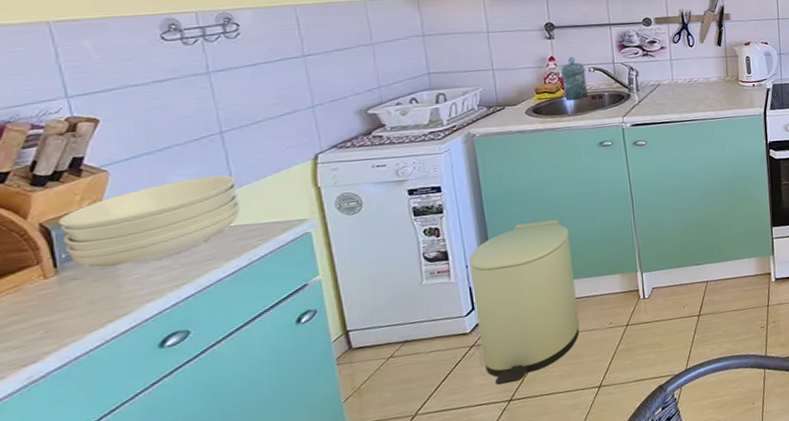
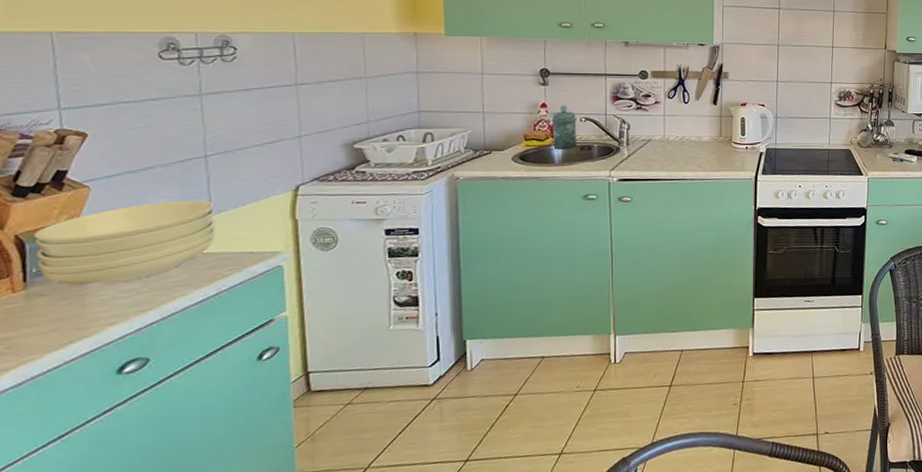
pedal bin: present [469,218,580,385] -> none [439,271,546,444]

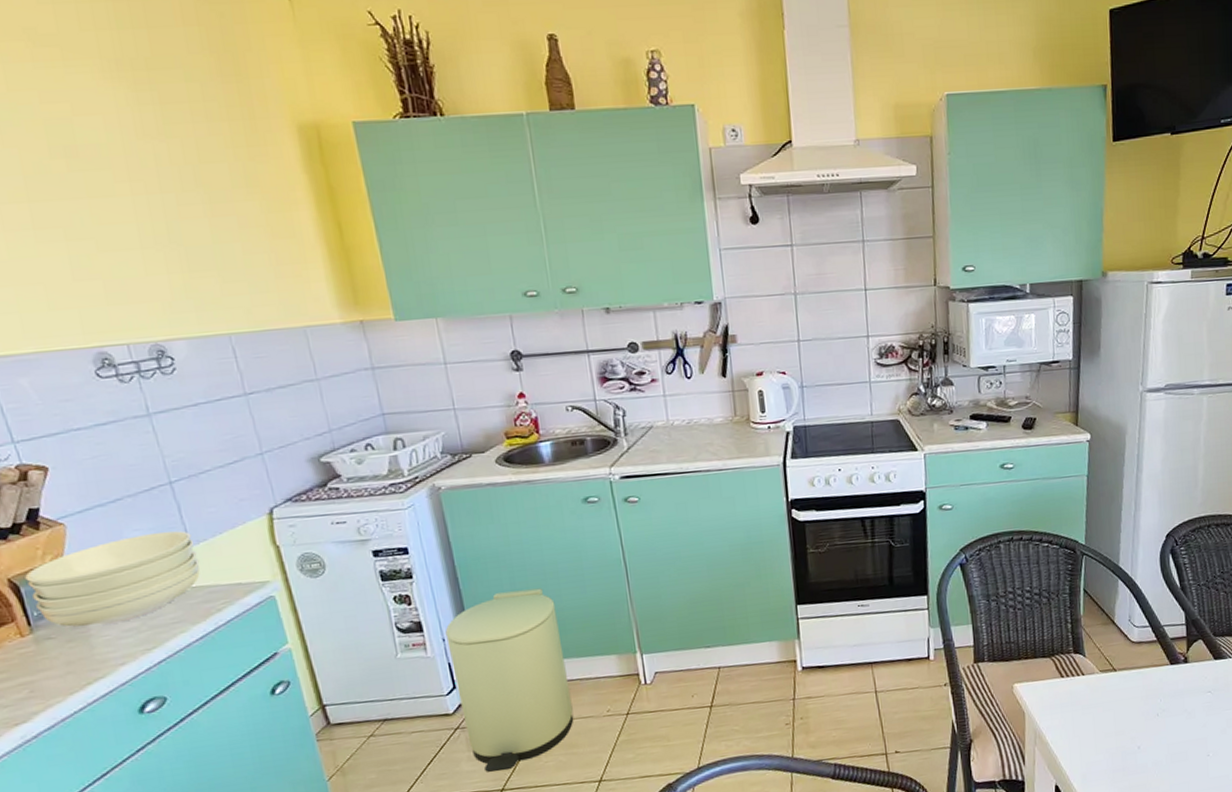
pedal bin: none [439,271,546,444] -> present [445,588,574,773]
canister: present [551,105,577,149] -> none [532,392,567,447]

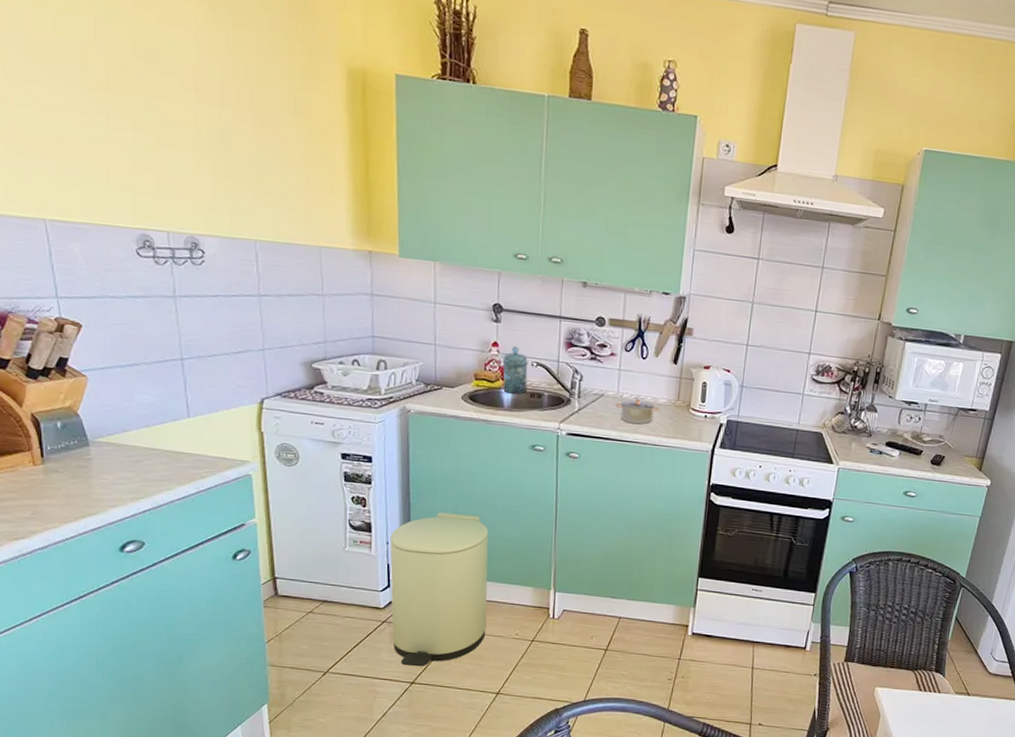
bowl: present [25,530,200,627] -> none [46,398,194,471]
canister: none [532,392,567,447] -> present [502,346,529,394]
cooking pot: none [668,423,717,453] -> present [616,399,659,425]

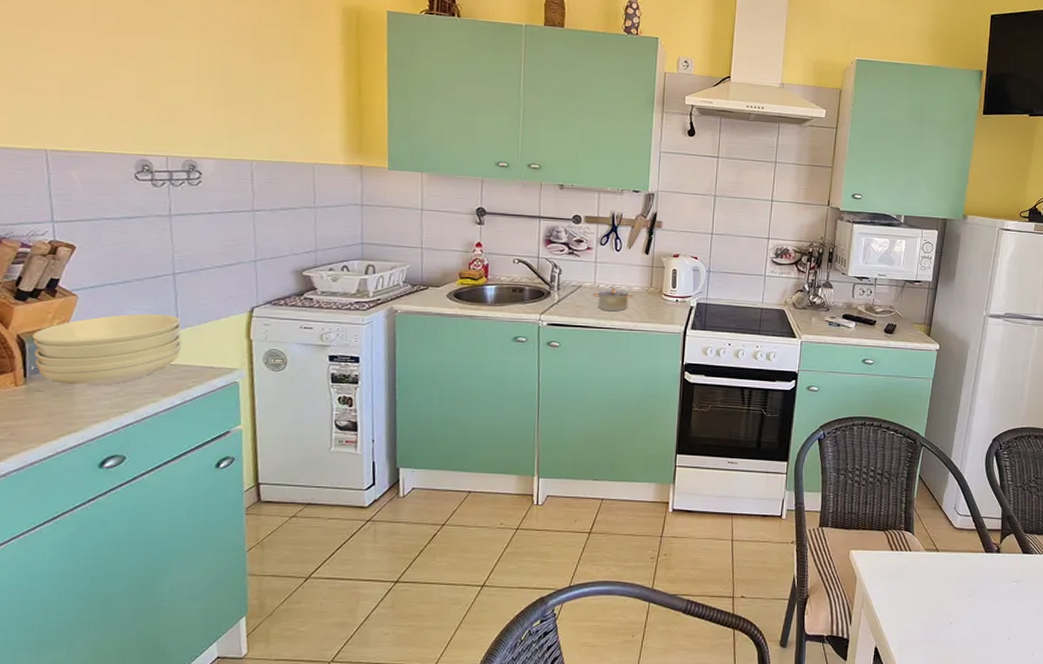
bowl: none [46,398,194,471] -> present [32,313,182,386]
pedal bin: present [390,512,489,667] -> none [375,407,474,565]
canister: present [502,346,529,394] -> none [485,245,510,290]

